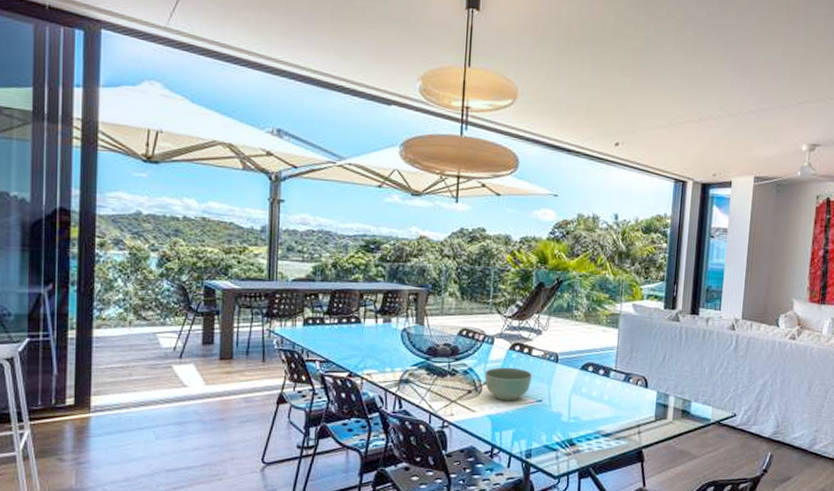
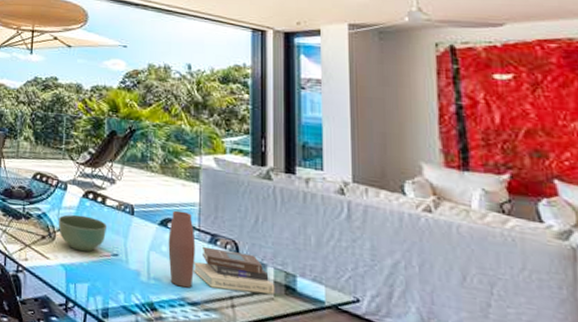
vase: none [587,355,612,422] -> present [168,210,196,288]
books: none [609,384,674,420] -> present [194,246,275,295]

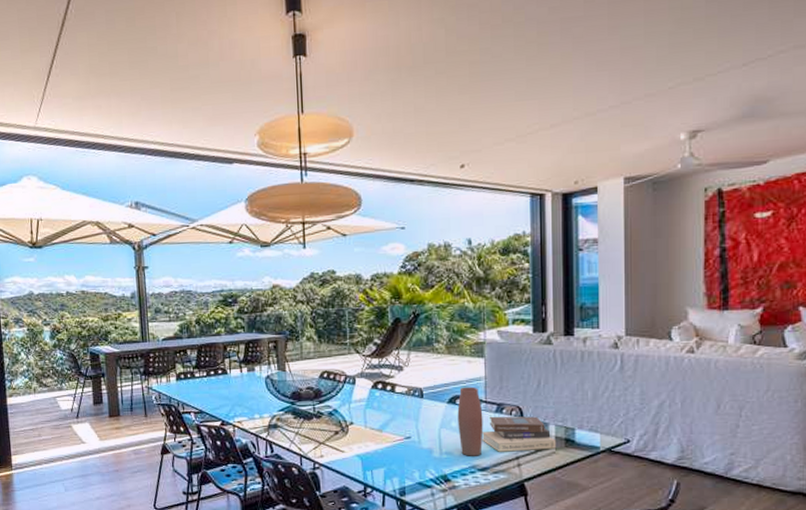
bowl: present [58,214,106,252] -> none [349,406,398,440]

